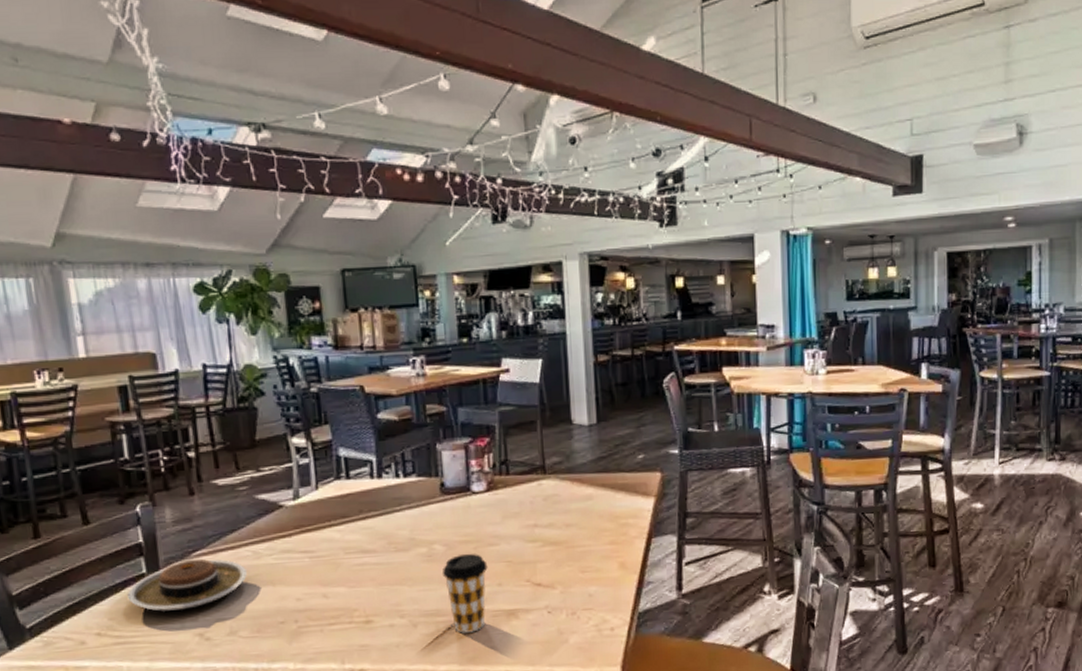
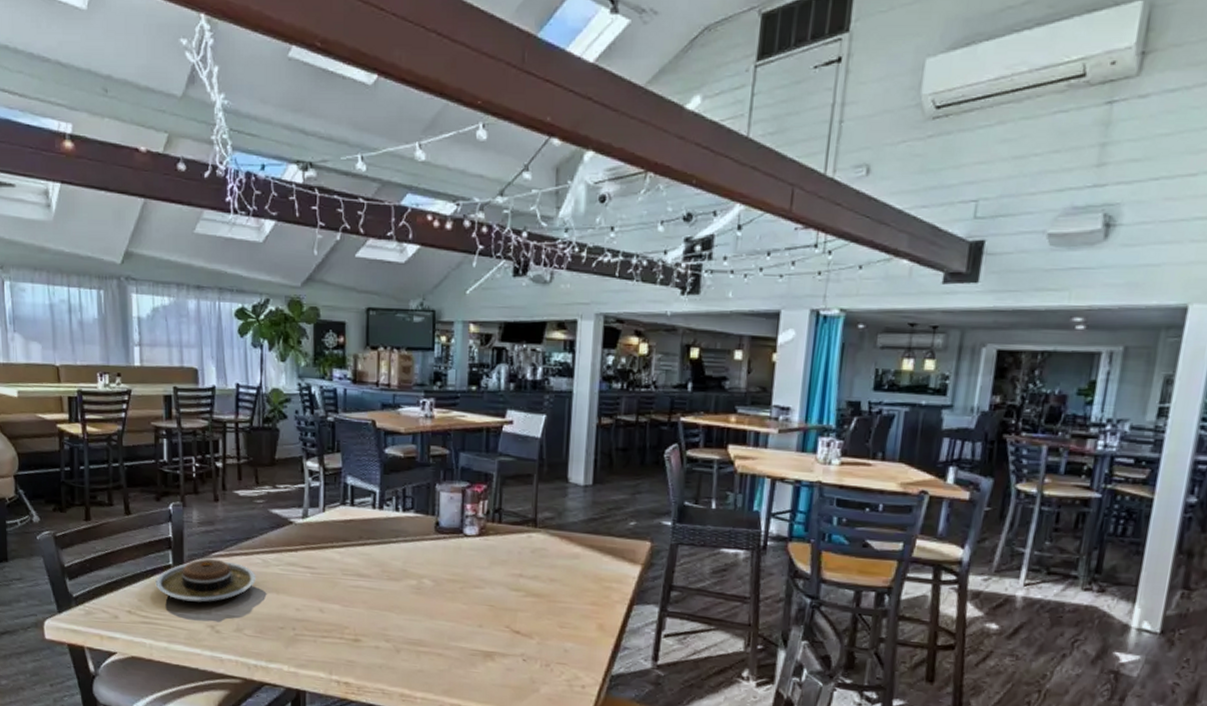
coffee cup: present [443,553,488,633] -> none [429,591,471,667]

